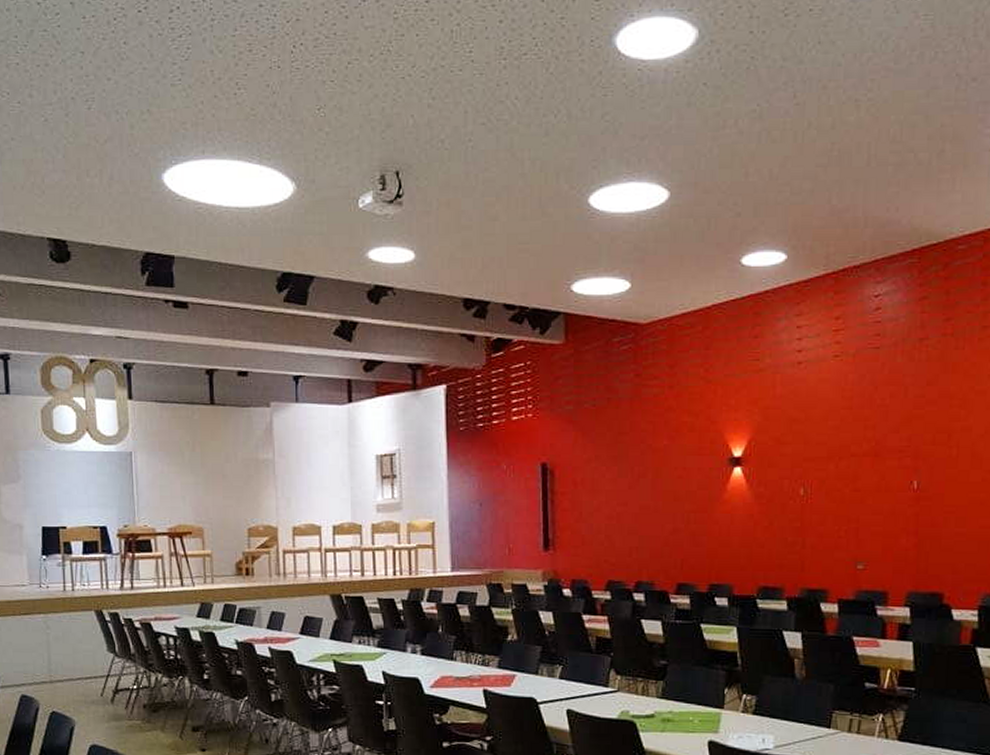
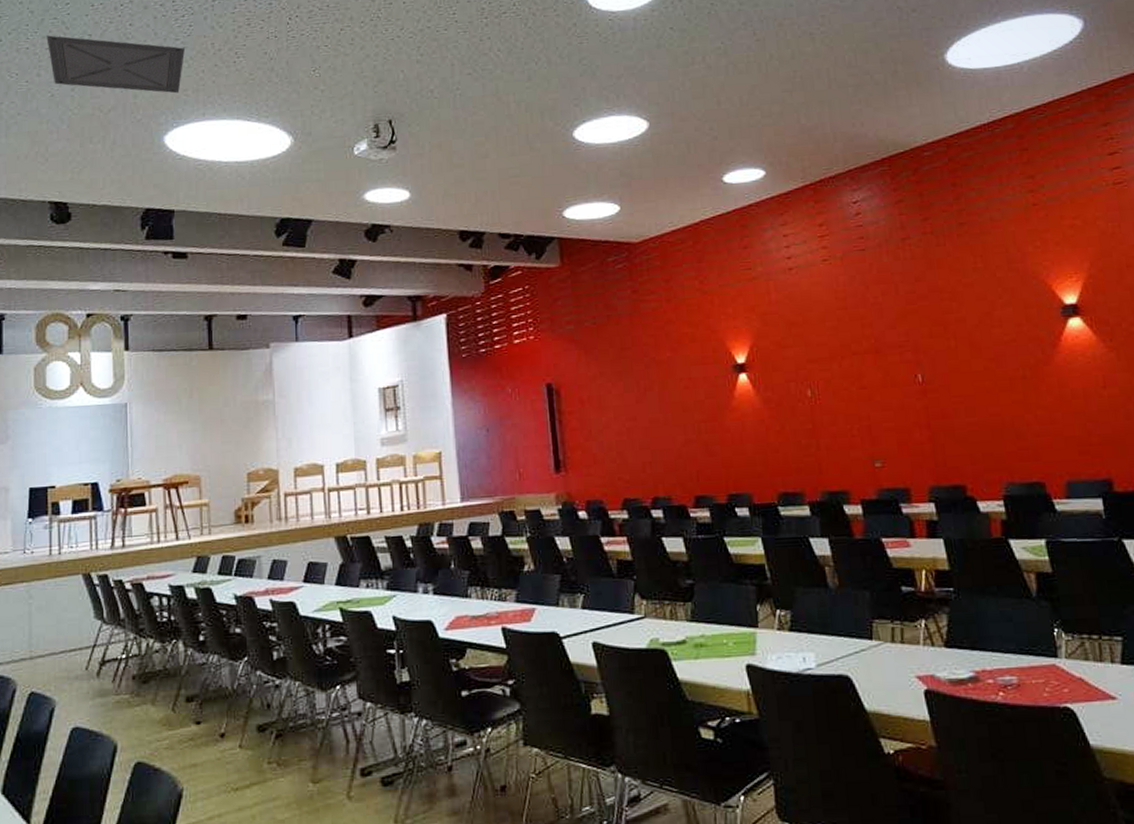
ceiling vent: none [37,50,183,126] -> present [46,35,185,94]

